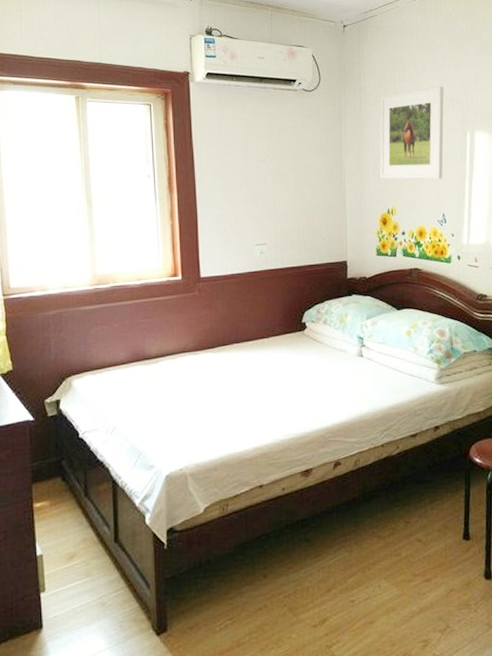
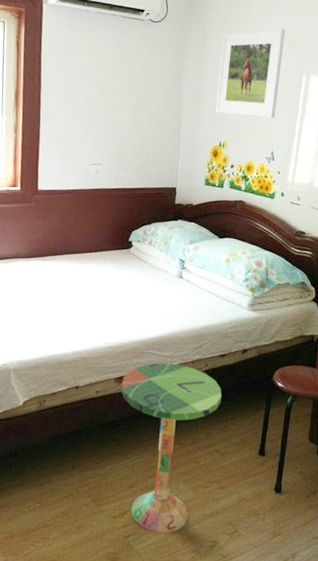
side table: none [308,449,417,639] -> present [121,363,221,533]

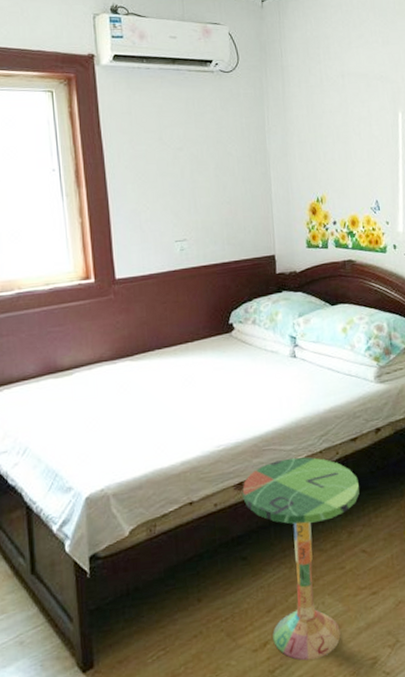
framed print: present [215,28,285,118] -> none [303,63,375,166]

